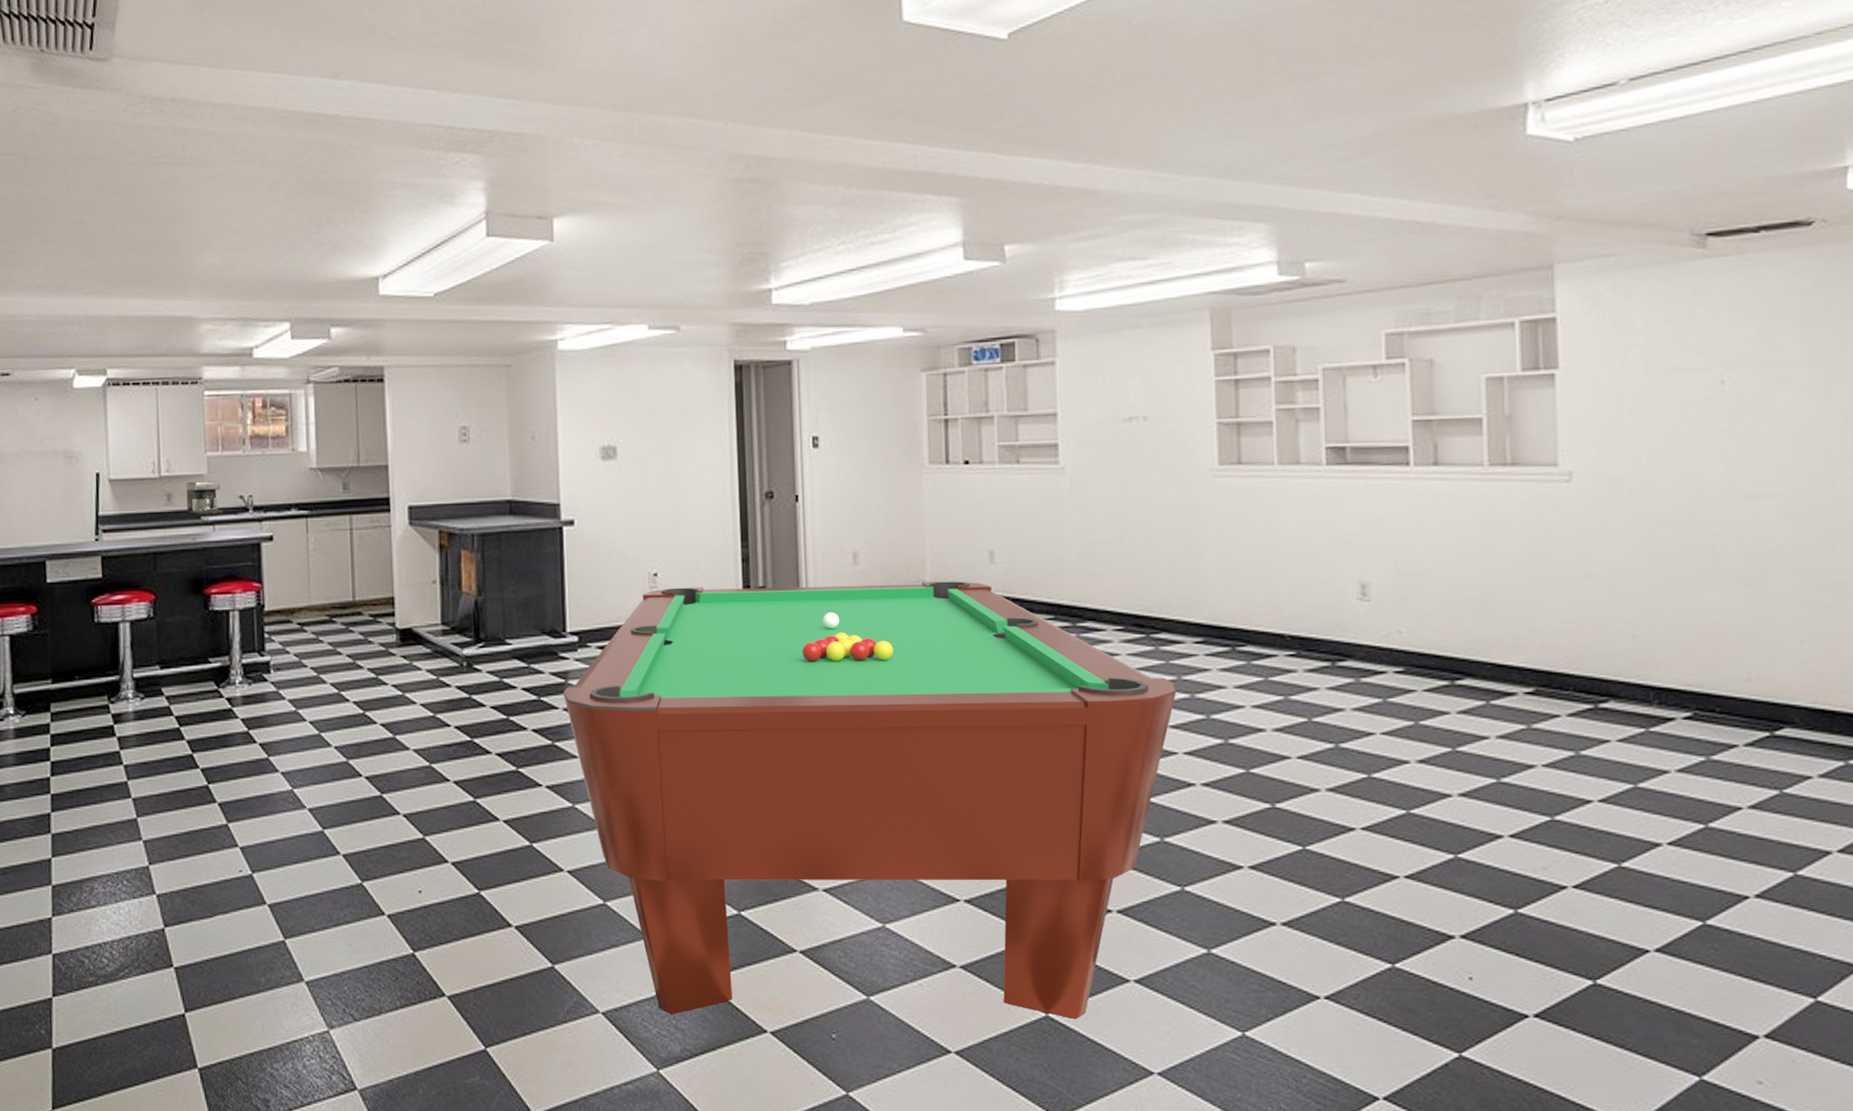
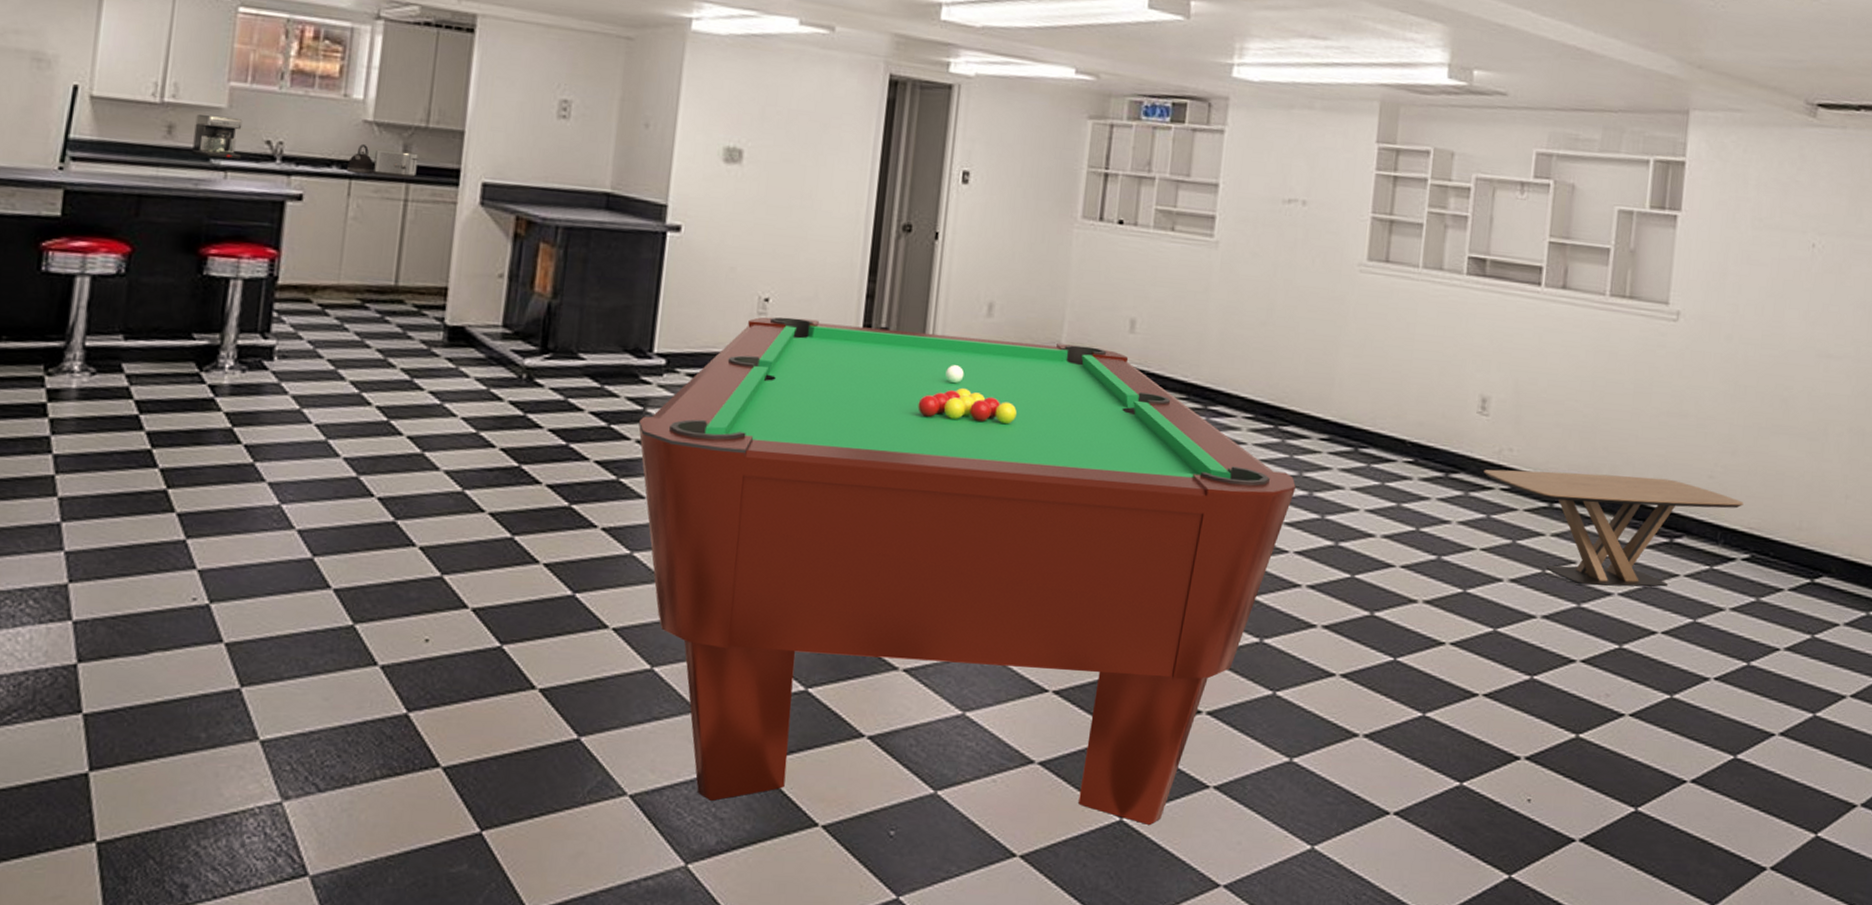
kettle: none [303,487,323,512] -> present [347,143,374,174]
toaster: none [321,489,357,512] -> present [372,149,419,179]
coffee table: none [1373,644,1676,759] -> present [1484,469,1744,587]

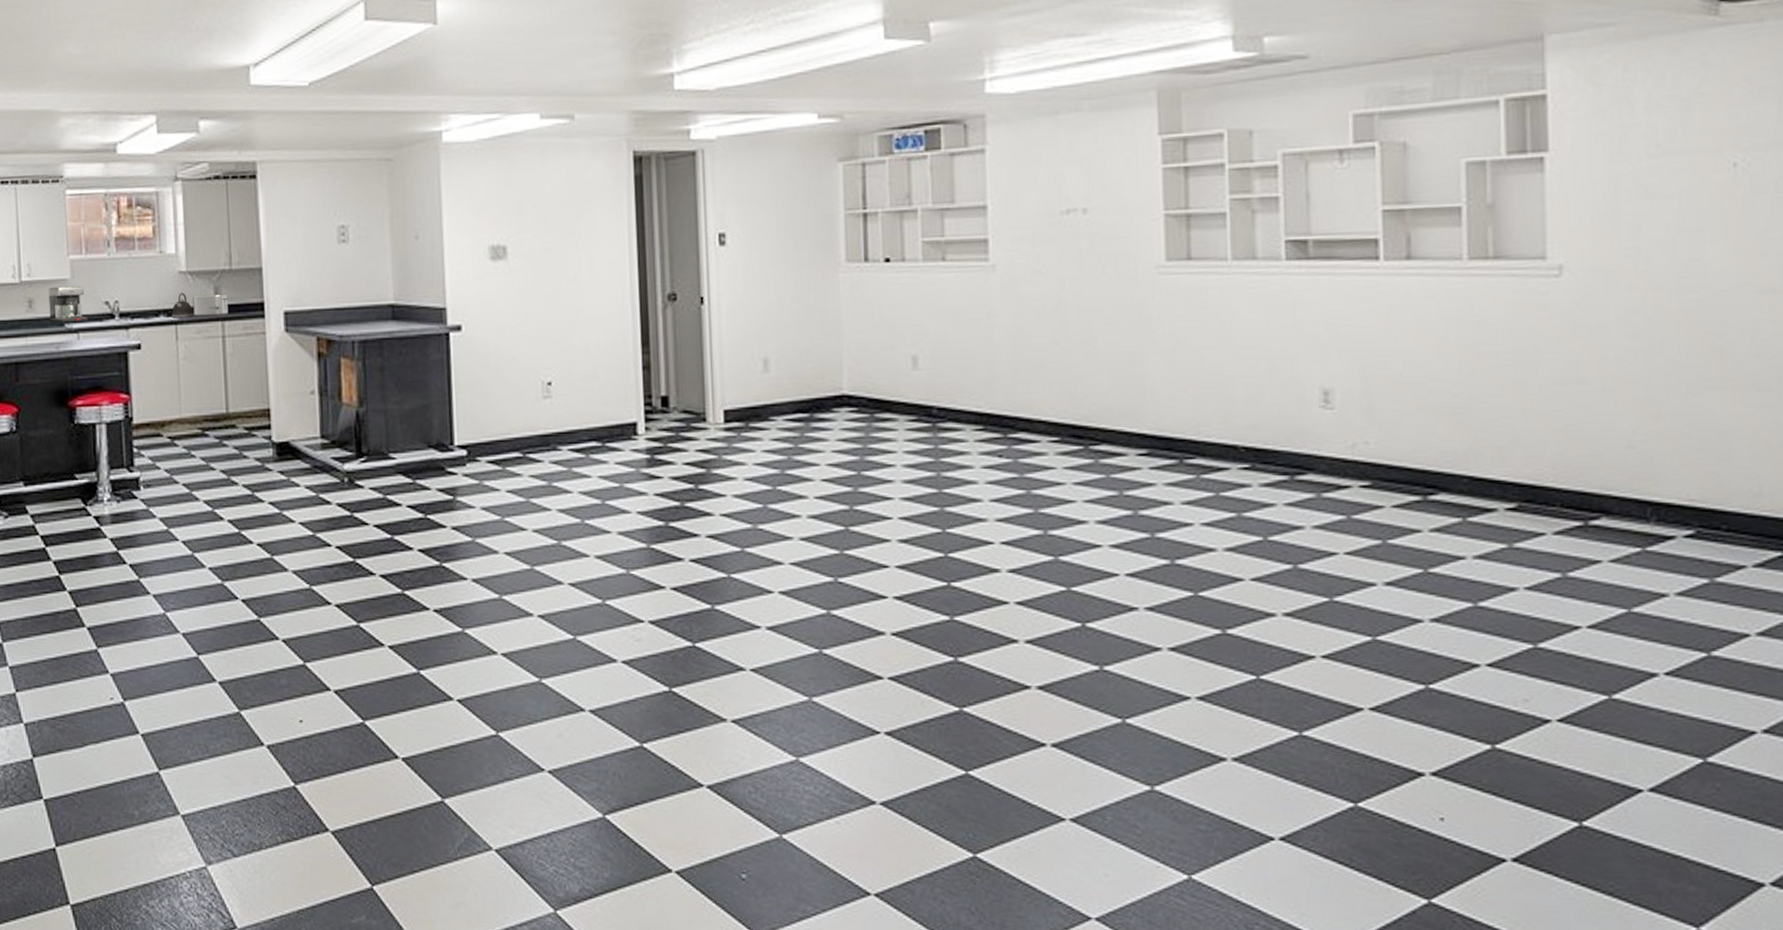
pool table: present [638,316,1296,826] -> none [452,389,1117,861]
coffee table: present [1484,469,1744,587] -> none [1336,455,1678,582]

